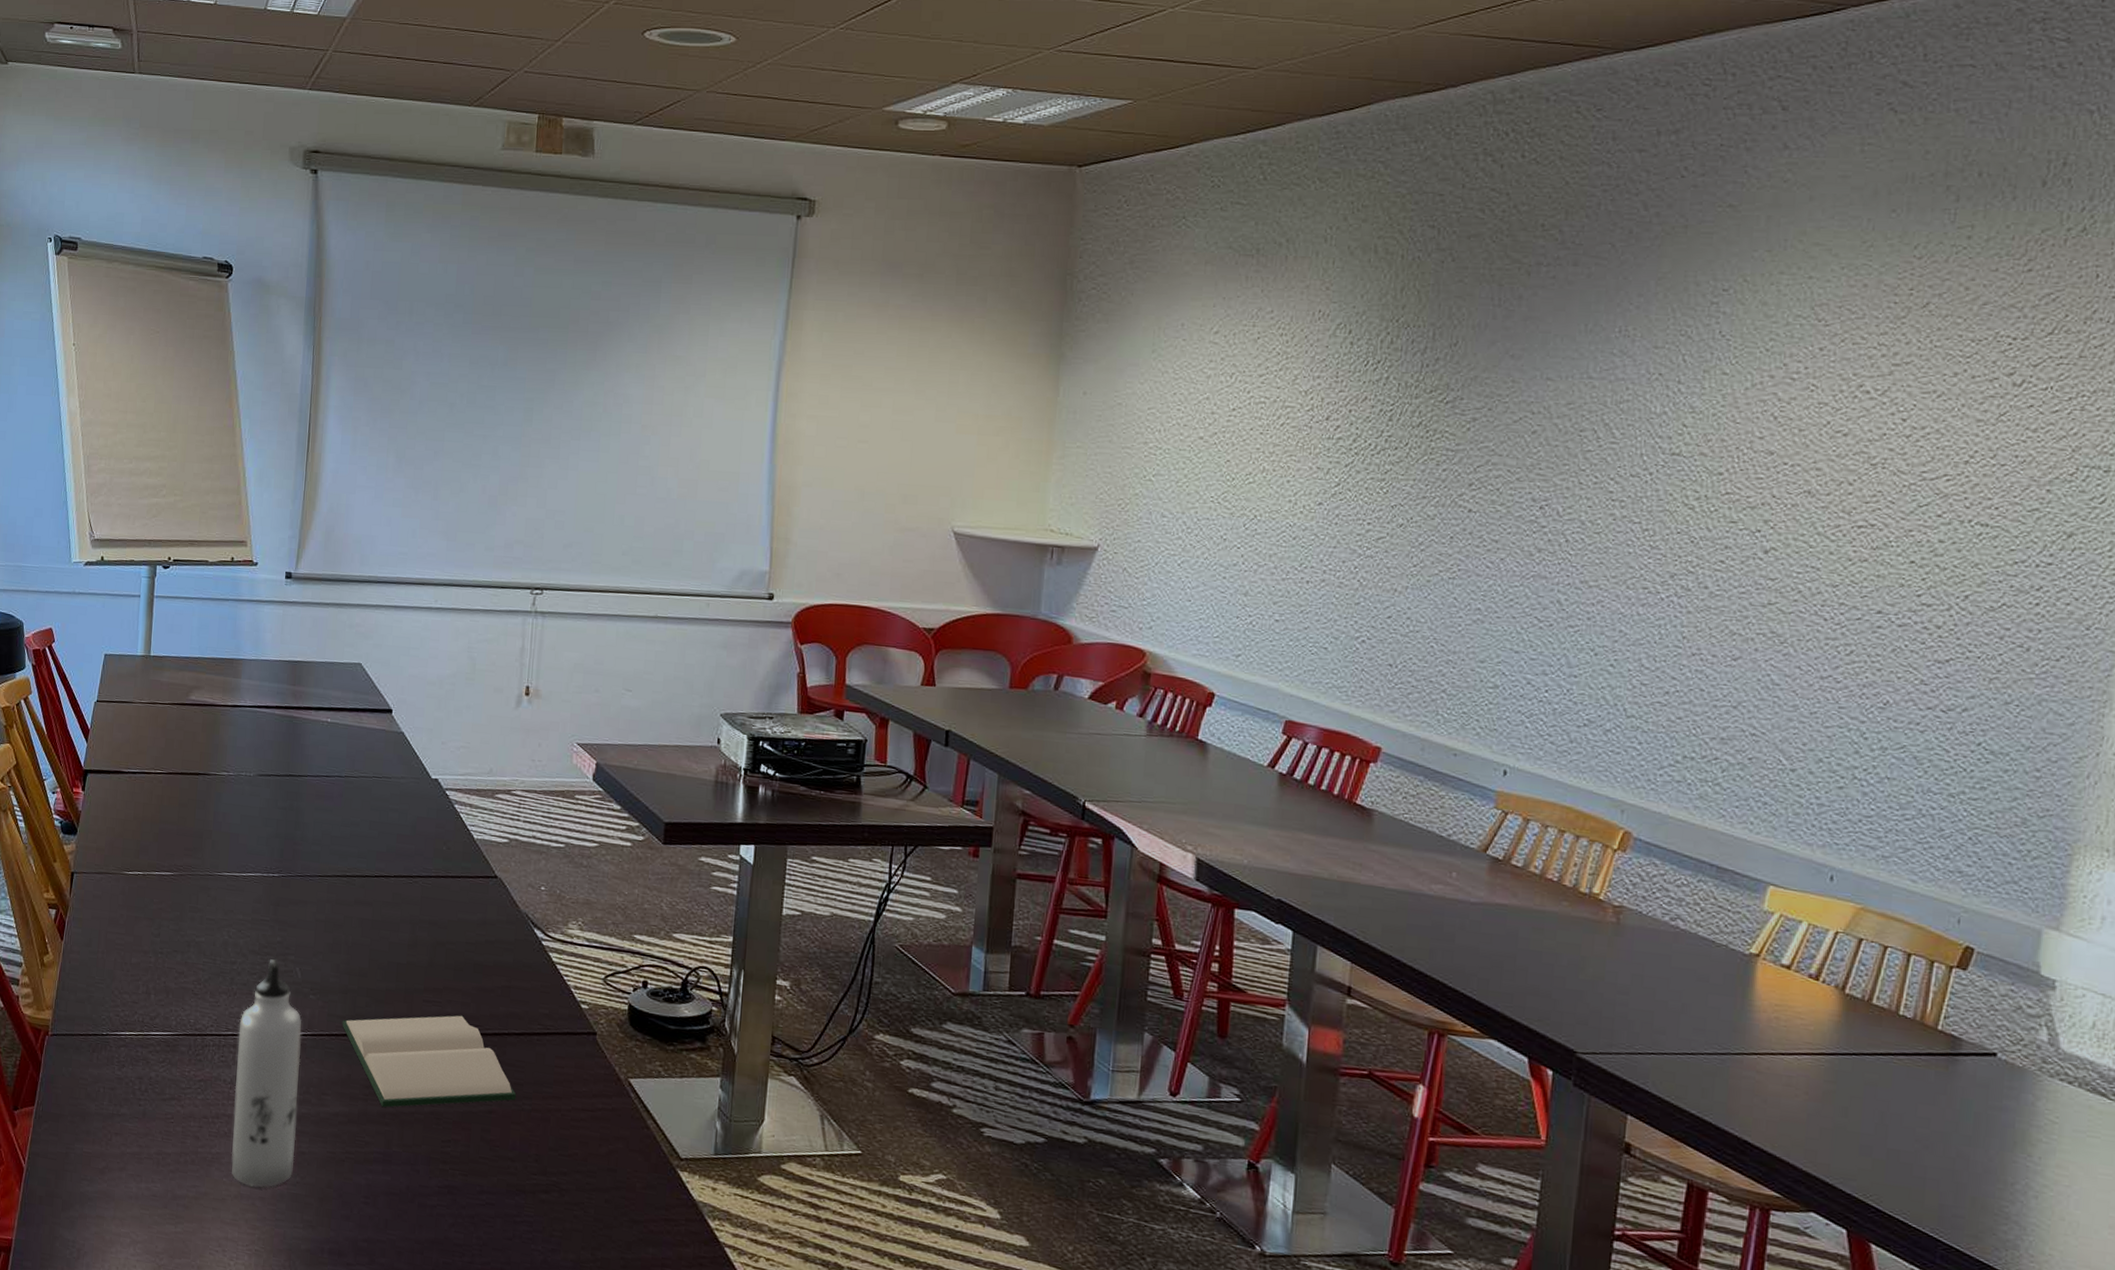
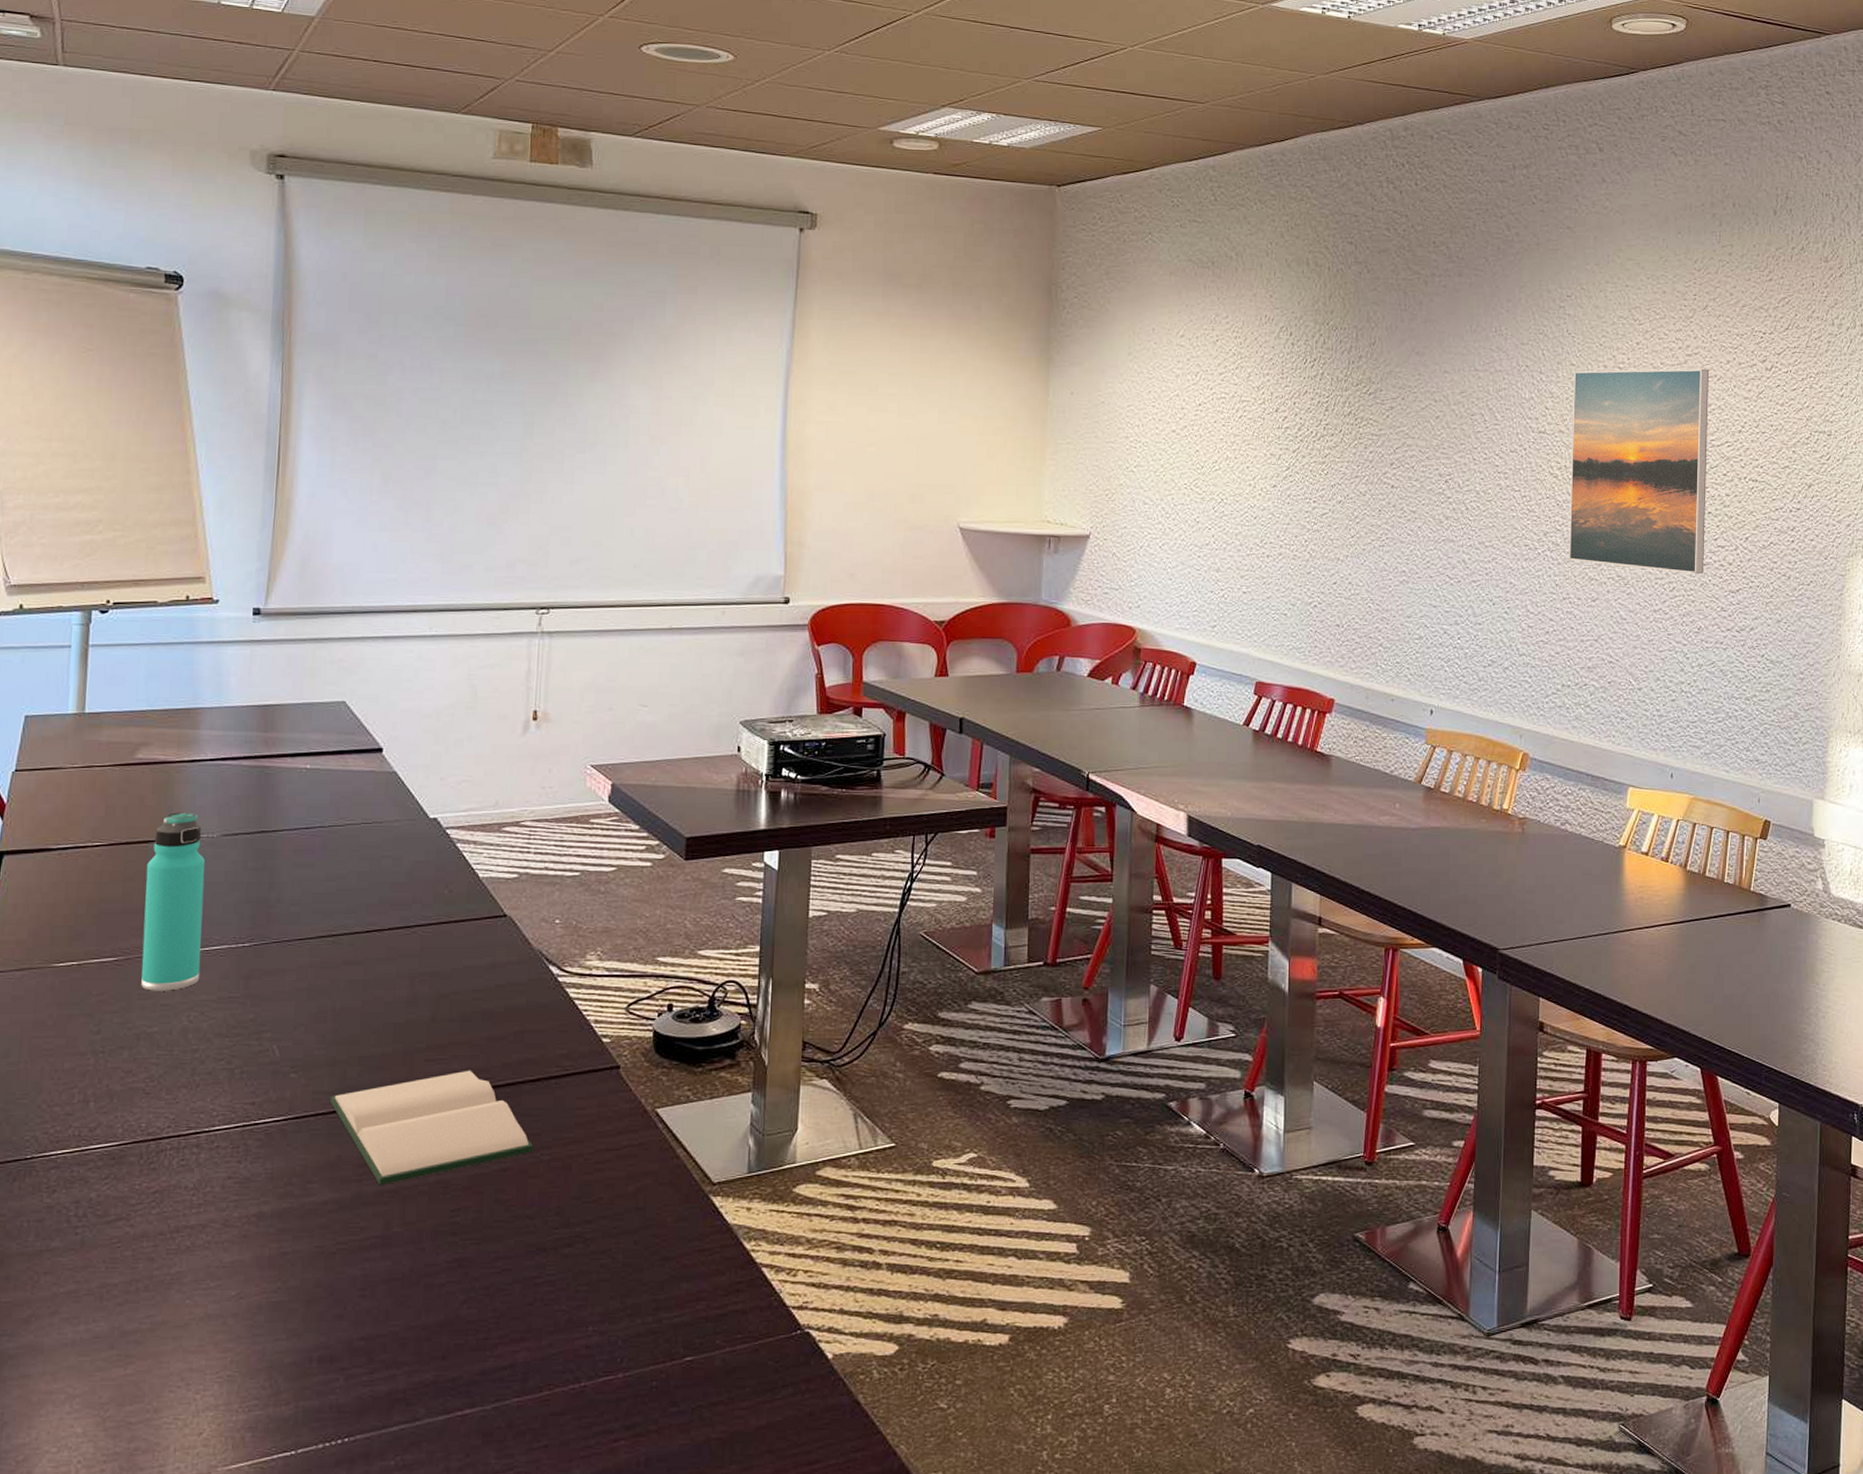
thermos bottle: none [192,750,244,908] -> present [141,812,205,991]
water bottle: present [231,958,302,1188] -> none [195,1039,281,1303]
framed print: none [1703,381,1926,637] -> present [1569,369,1710,575]

